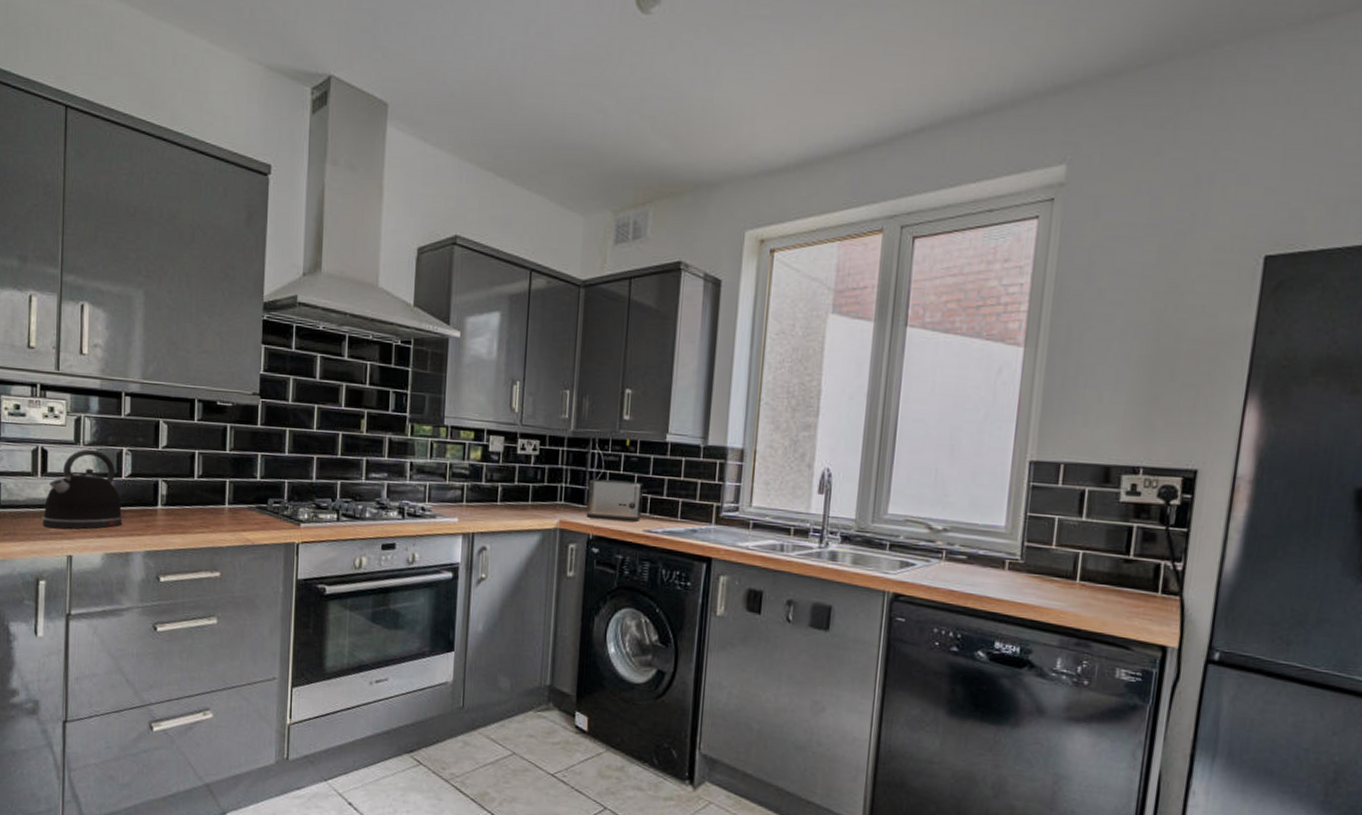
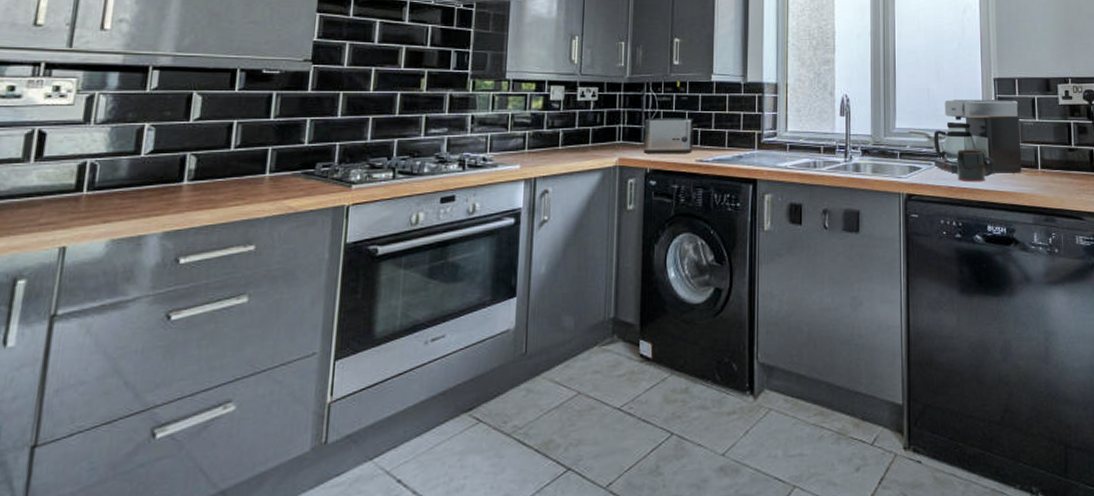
kettle: present [42,449,123,530] -> none [29,128,138,219]
coffee maker: none [933,484,1061,583] -> present [933,99,1022,174]
mug: none [962,547,1016,589] -> present [956,150,995,182]

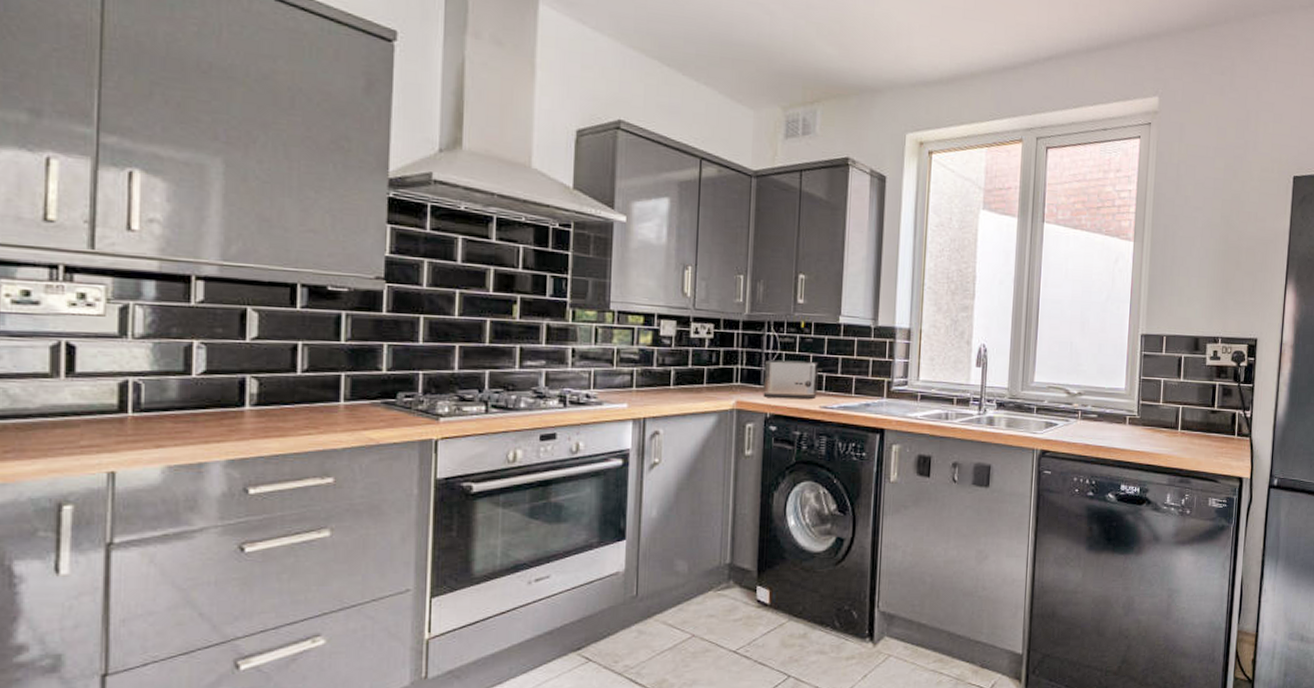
coffee maker: present [933,99,1022,174] -> none [1071,354,1164,433]
mug: present [956,150,995,182] -> none [1094,407,1134,441]

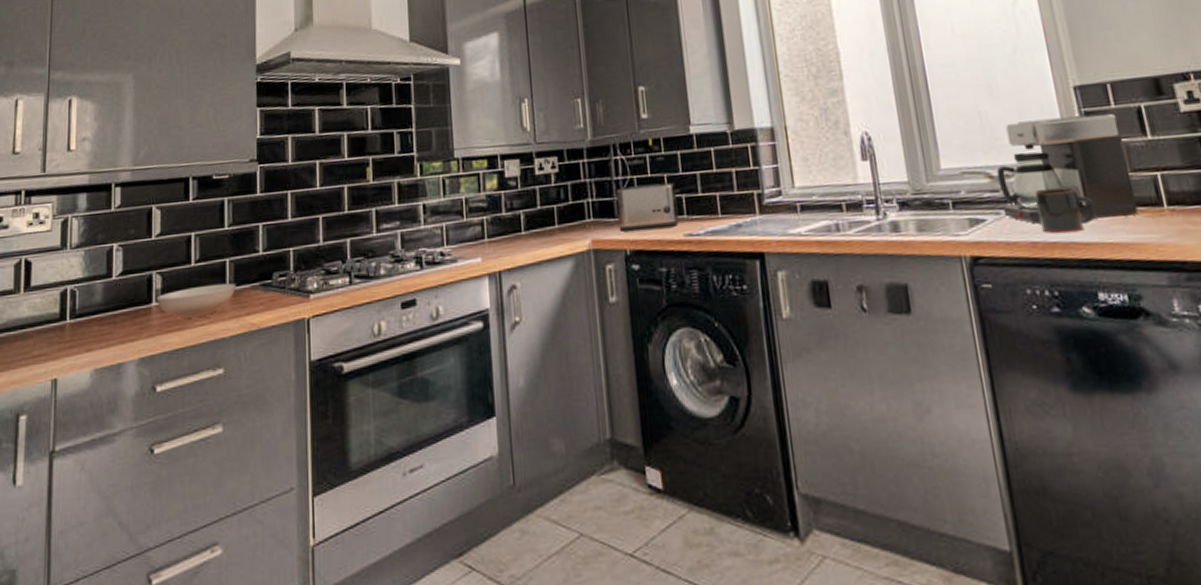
bowl: none [251,395,352,426] -> present [156,282,236,319]
coffee maker: none [1071,354,1164,433] -> present [996,113,1138,224]
mug: none [1094,407,1134,441] -> present [1034,187,1097,234]

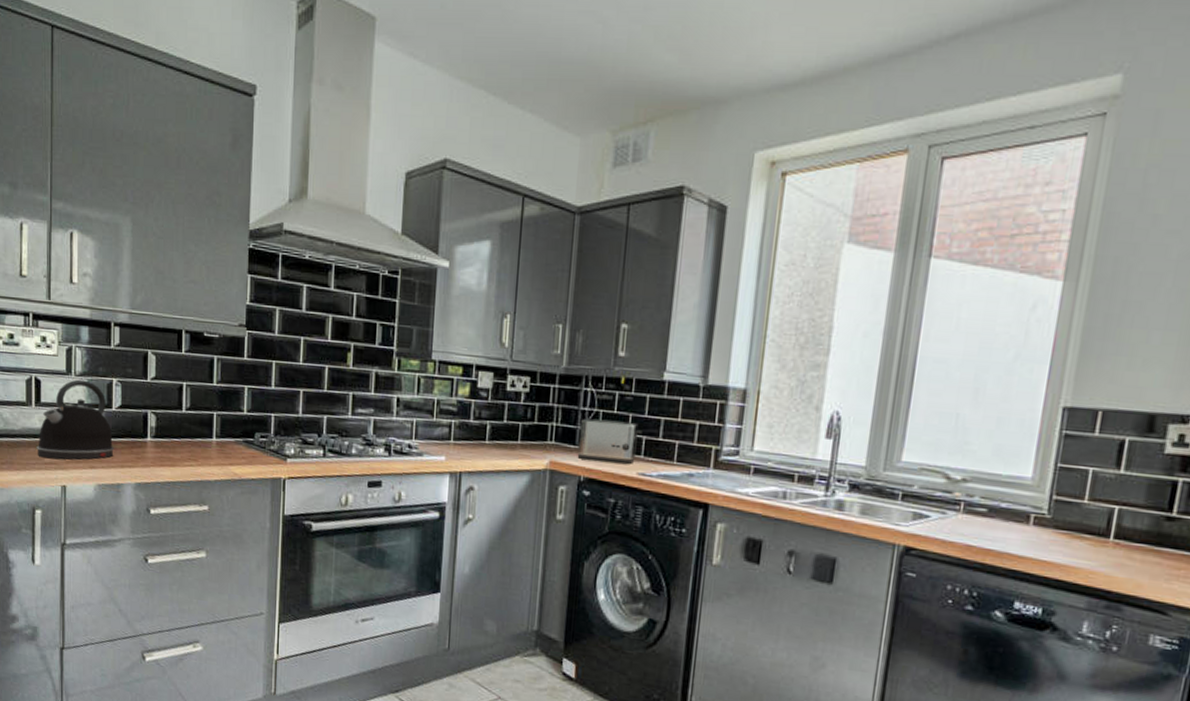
kettle: none [24,251,114,351] -> present [36,379,114,460]
bowl: present [156,282,236,319] -> none [151,431,222,459]
coffee maker: present [996,113,1138,224] -> none [949,431,1097,541]
mug: present [1034,187,1097,234] -> none [981,499,1042,545]

